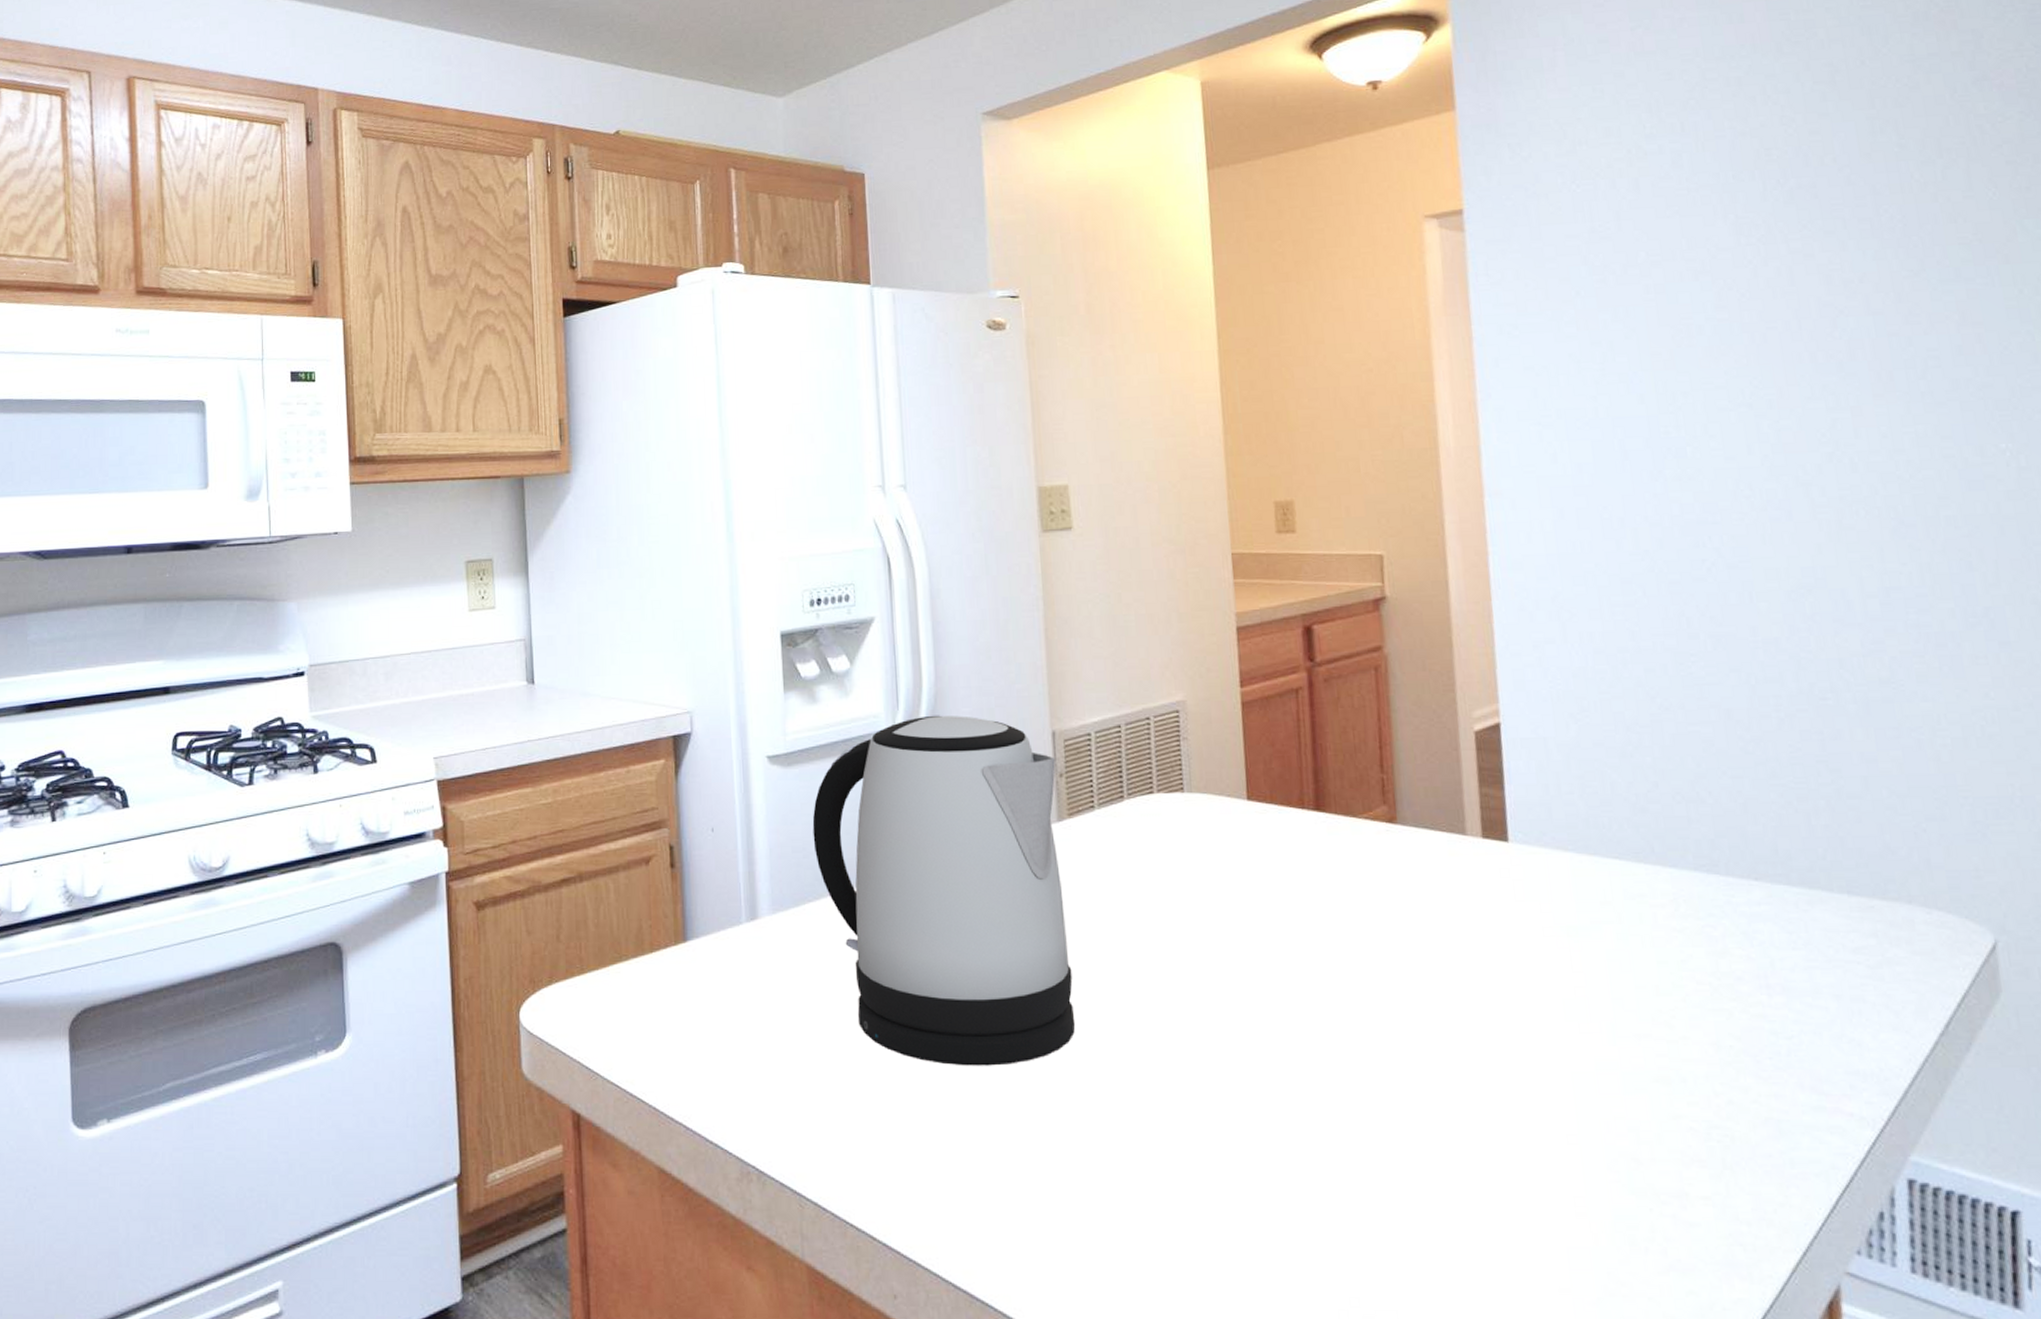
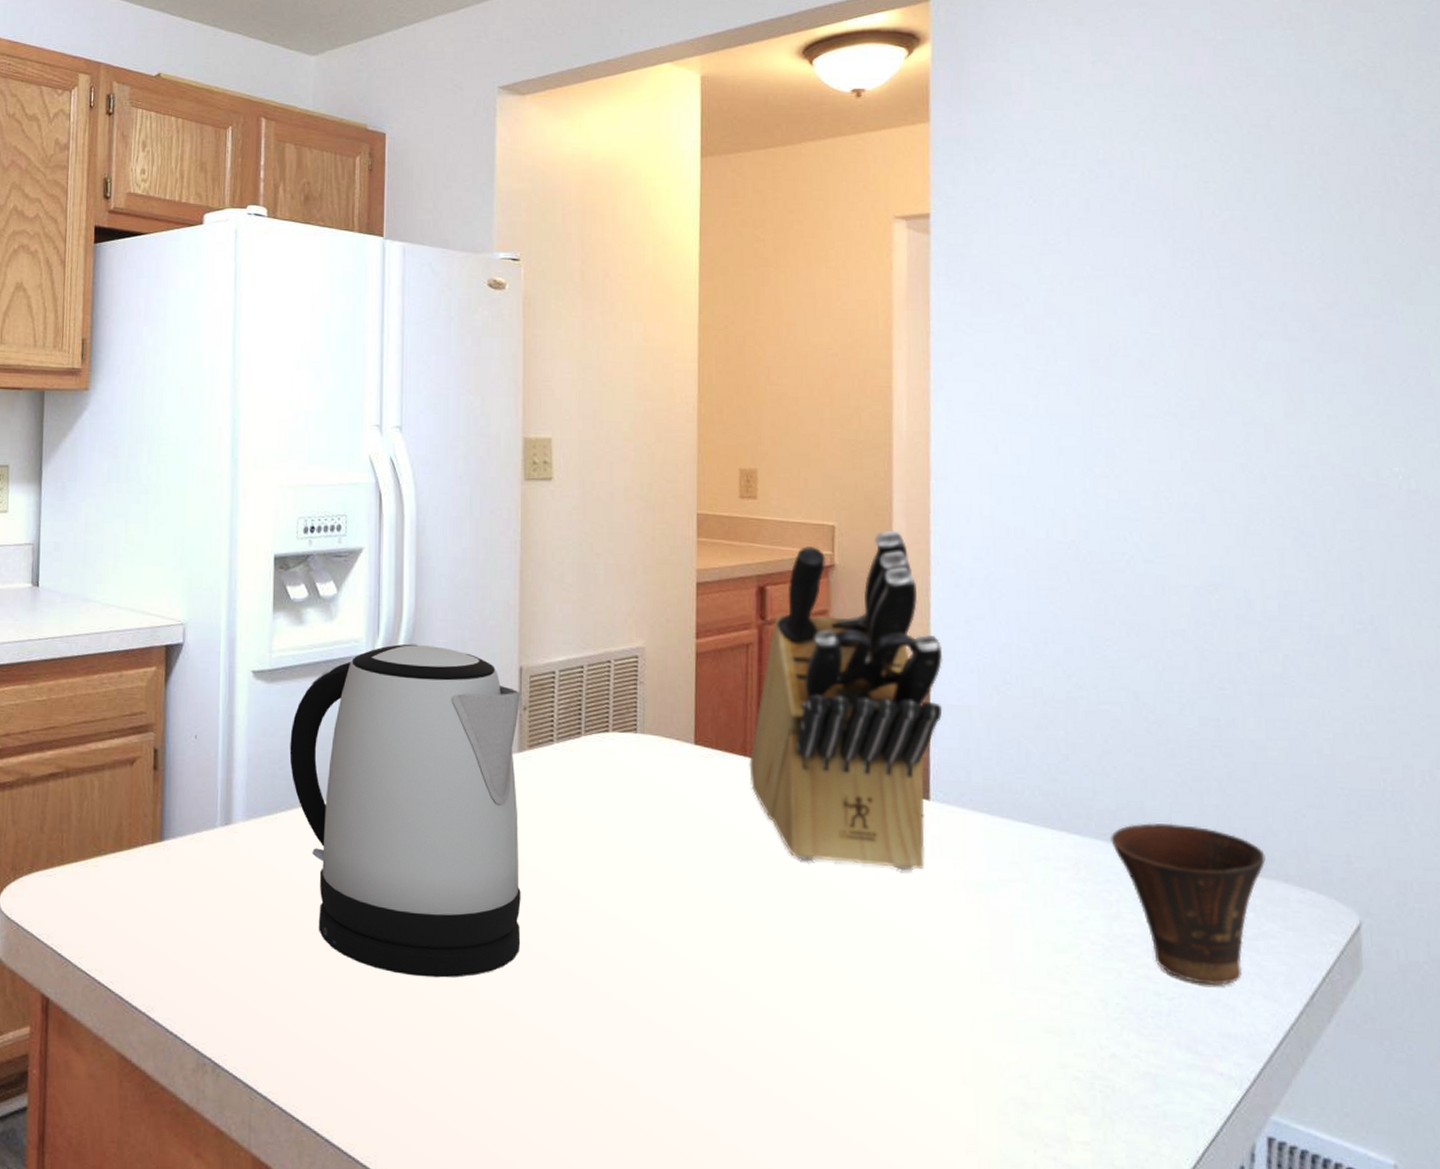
knife block: none [1307,555,1516,919] -> present [749,530,943,871]
cup: none [1710,848,1885,1021] -> present [1111,823,1266,986]

